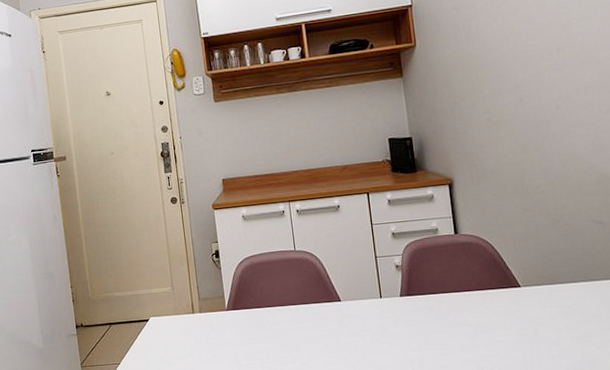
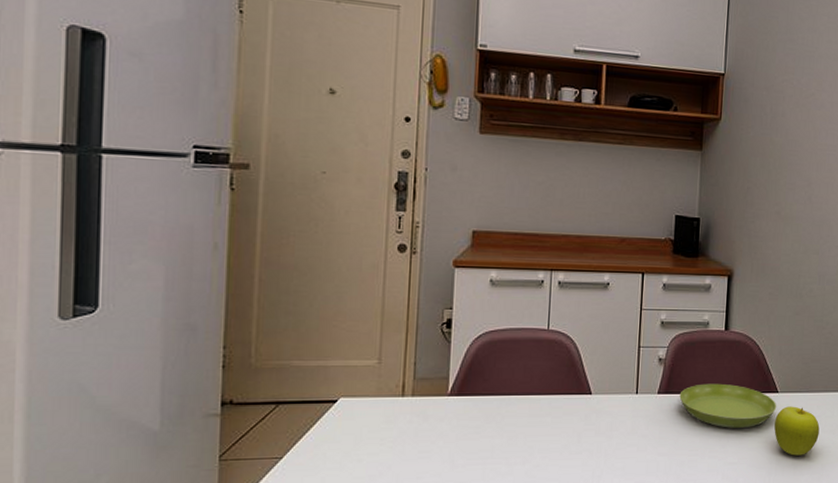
saucer: none [421,283,522,323] -> present [679,383,777,428]
fruit: none [522,298,574,346] -> present [774,406,820,456]

